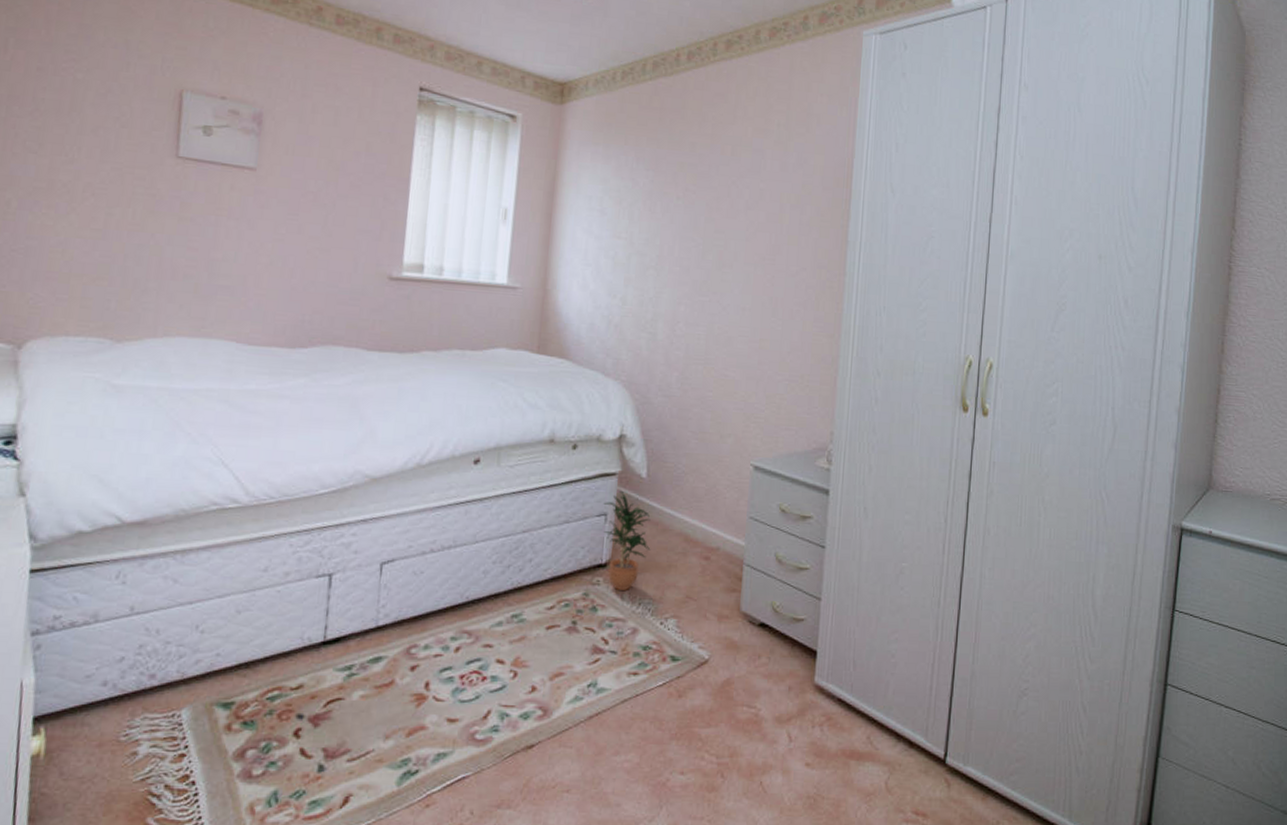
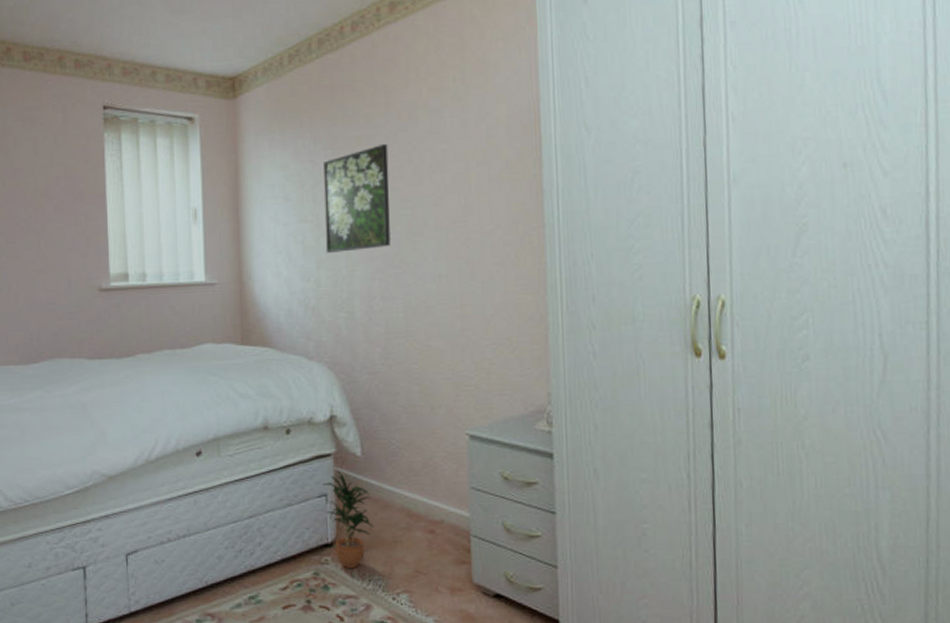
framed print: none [635,173,709,274] -> present [323,143,391,253]

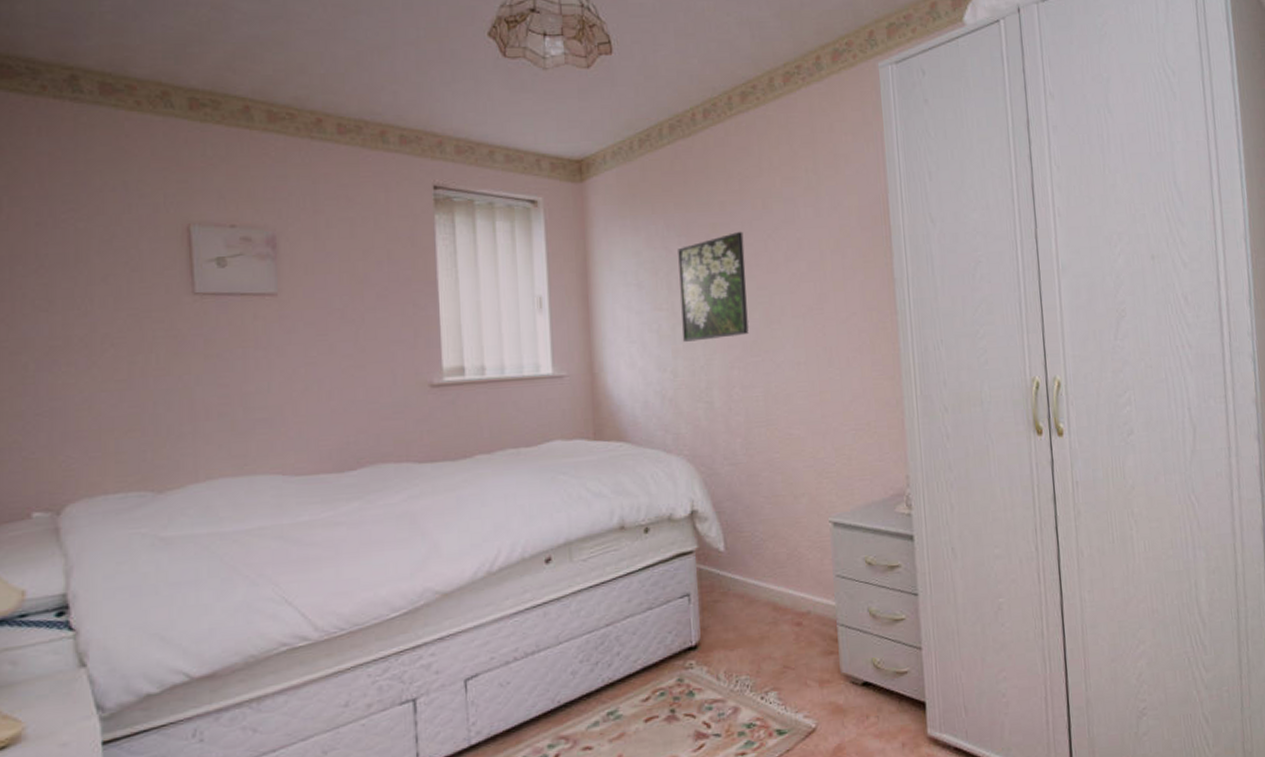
potted plant: present [322,470,374,568] -> none [684,567,740,671]

